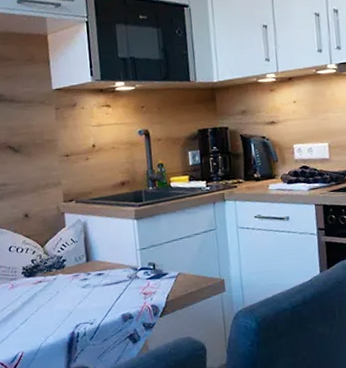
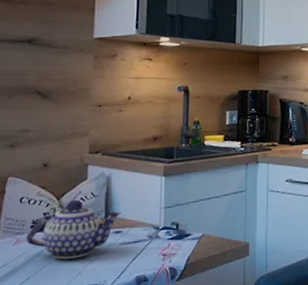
teapot: none [19,246,101,302] -> present [26,199,122,260]

